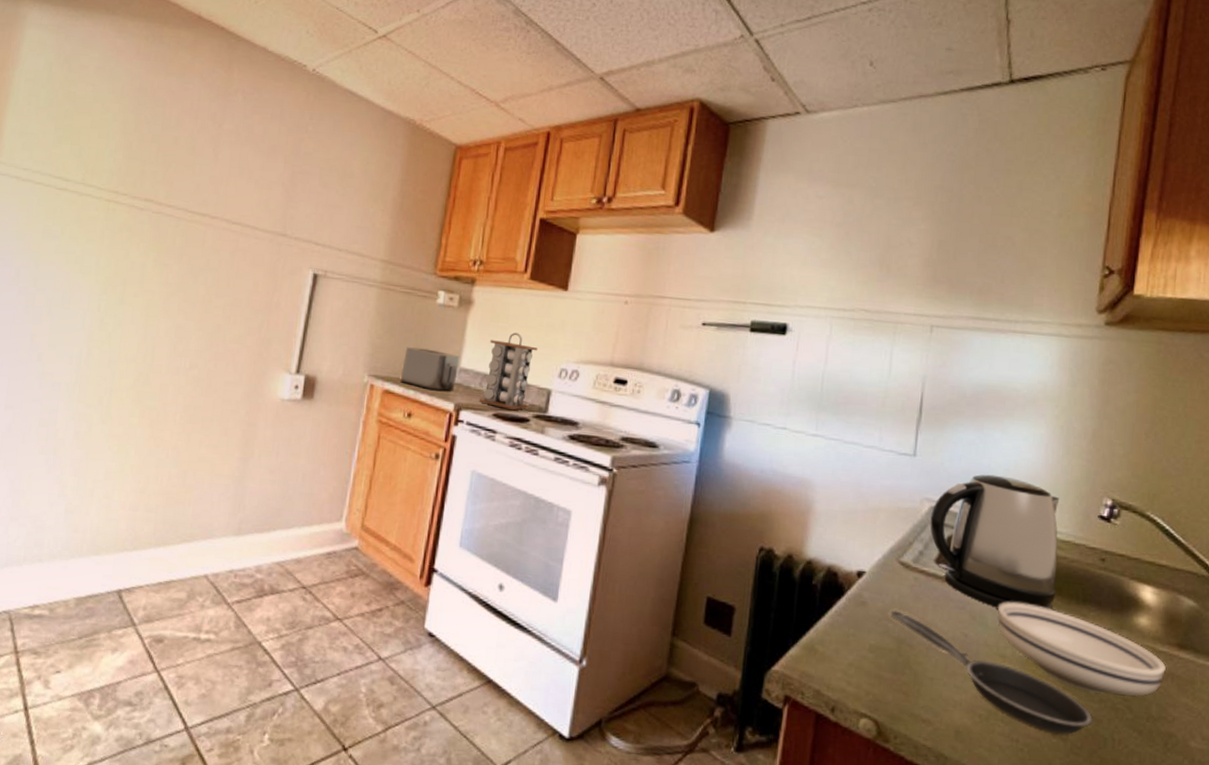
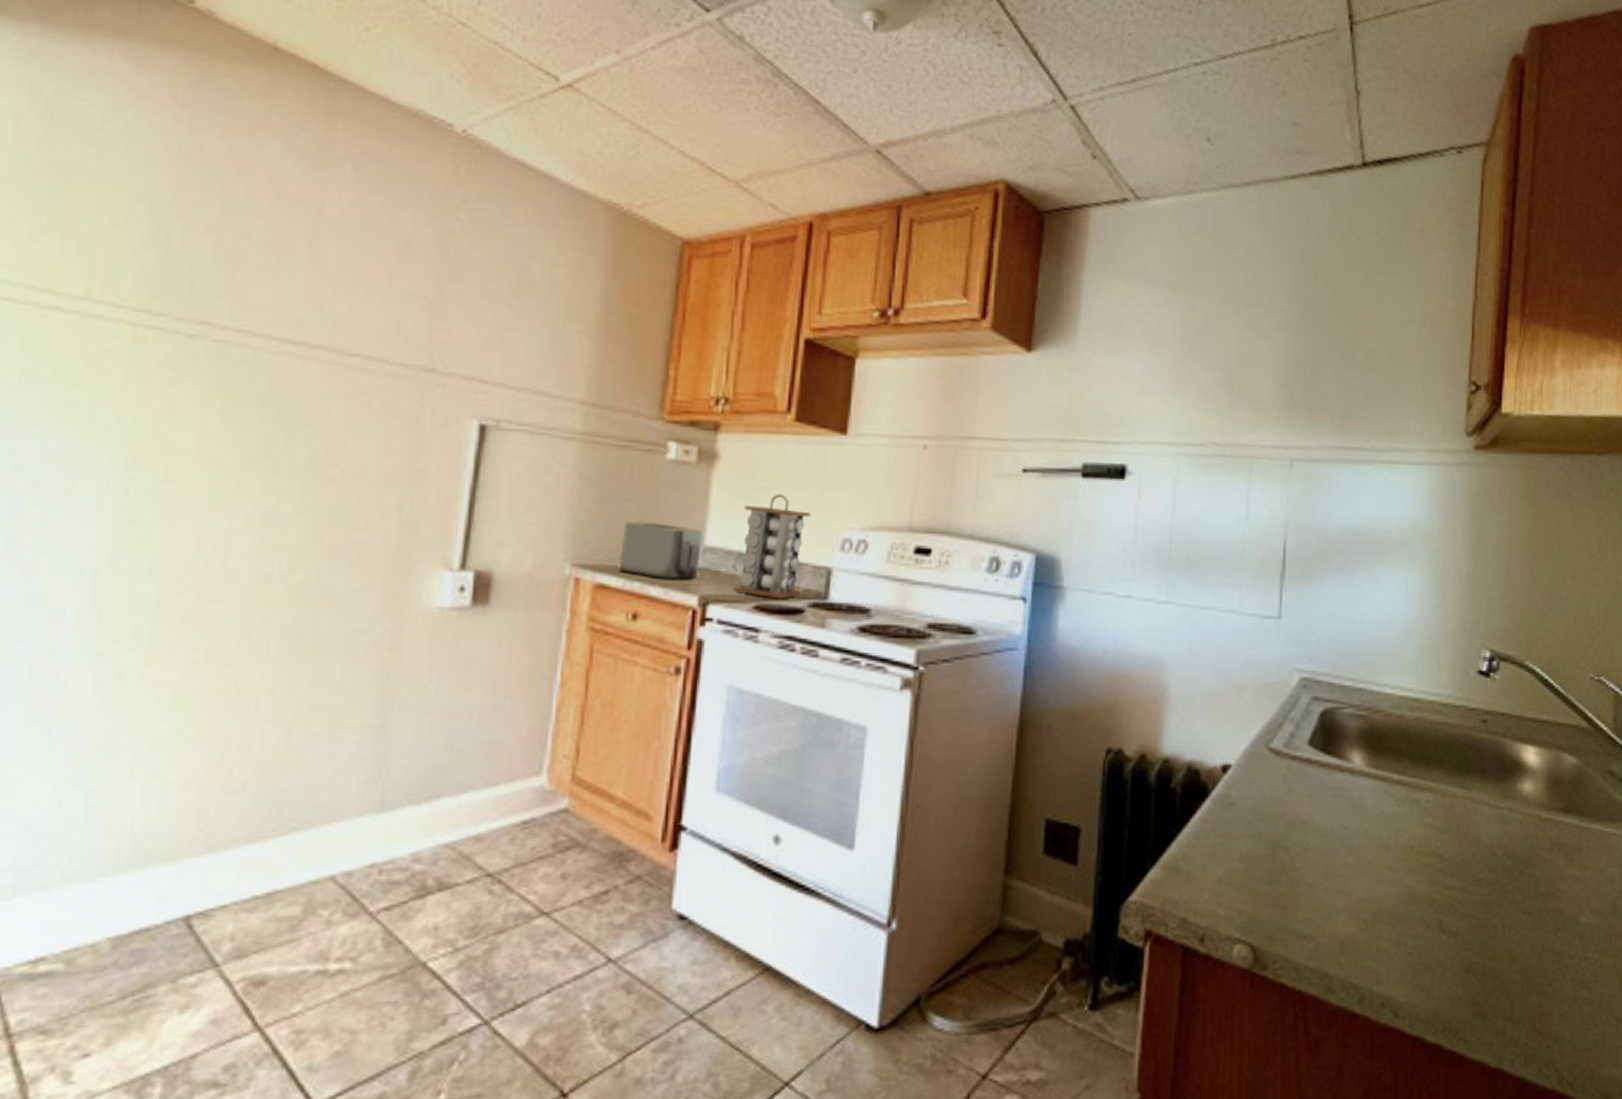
frying pan: present [890,610,1093,735] -> none [1261,808,1482,929]
kettle: present [930,474,1060,610] -> none [1300,633,1438,791]
bowl: present [997,602,1166,697] -> none [1378,782,1552,877]

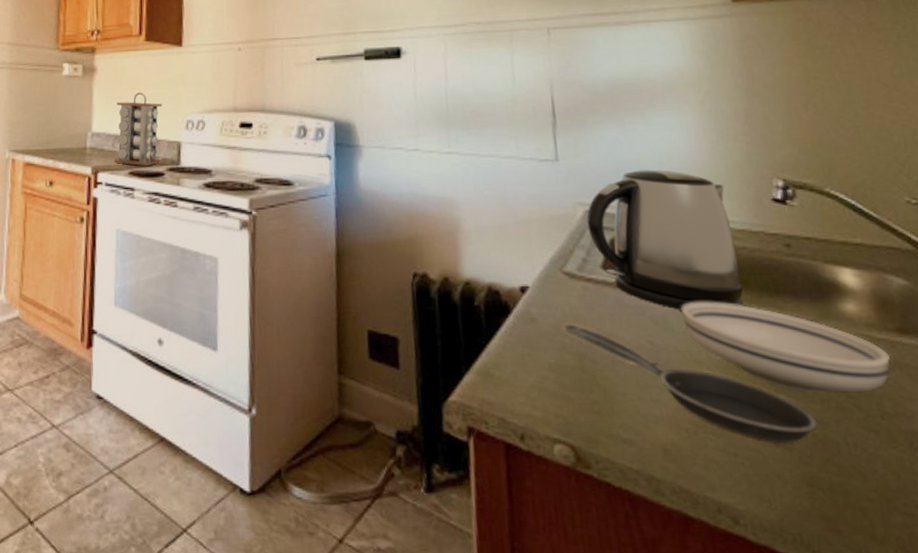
toaster: present [619,522,704,581] -> none [39,119,91,158]
frying pan: none [1261,808,1482,929] -> present [564,324,818,443]
kettle: none [1300,633,1438,791] -> present [586,169,743,310]
bowl: none [1378,782,1552,877] -> present [681,302,890,394]

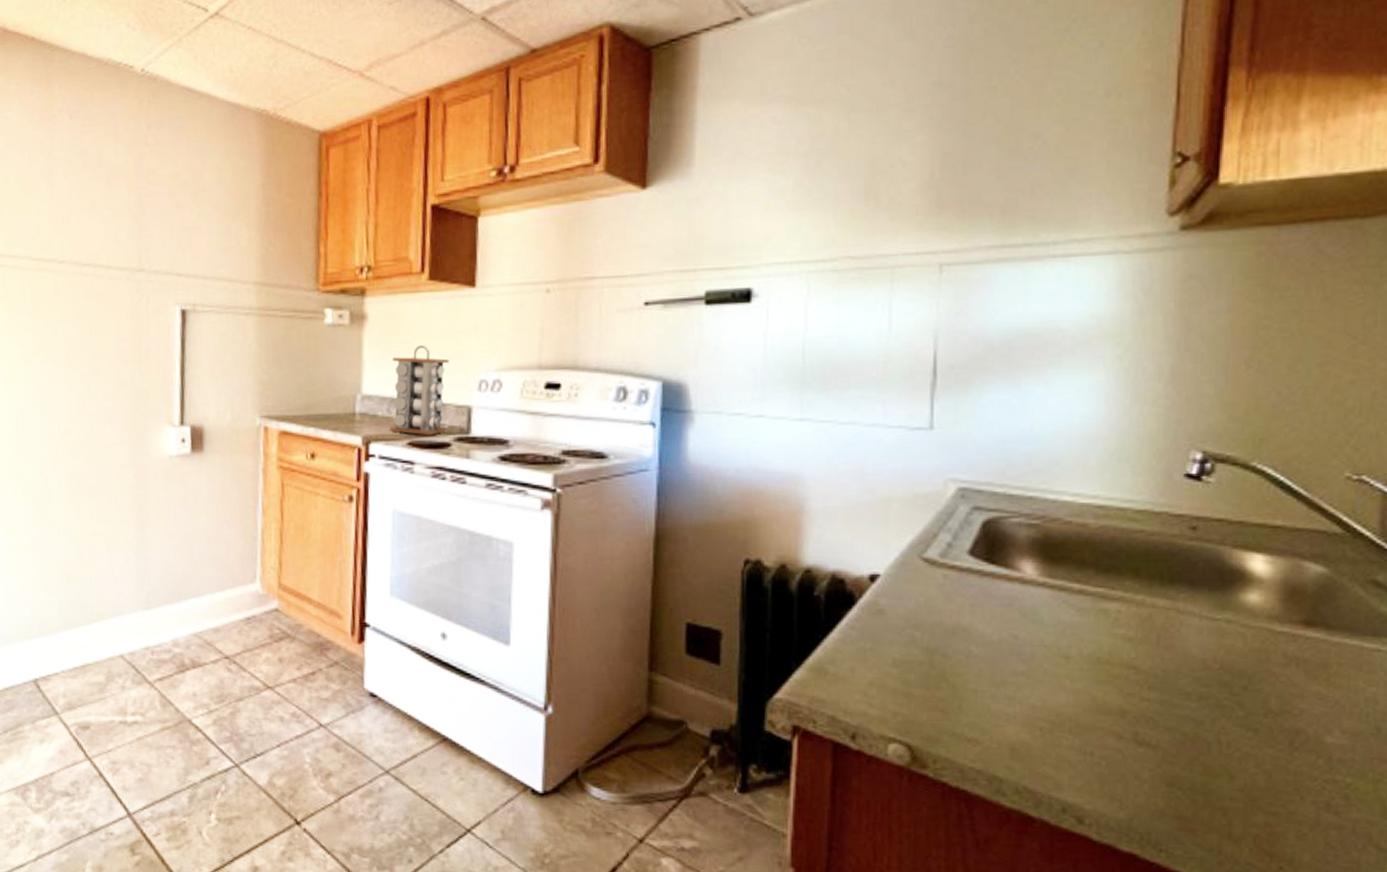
frying pan: present [564,324,818,443] -> none [916,616,1191,741]
kettle: present [586,169,743,310] -> none [958,439,1132,601]
bowl: present [681,302,890,394] -> none [1056,592,1288,691]

